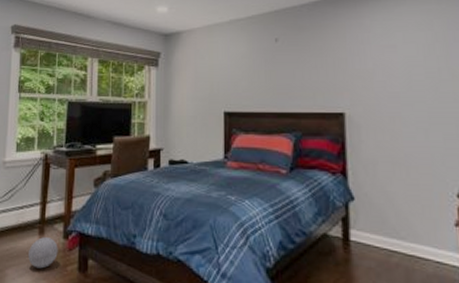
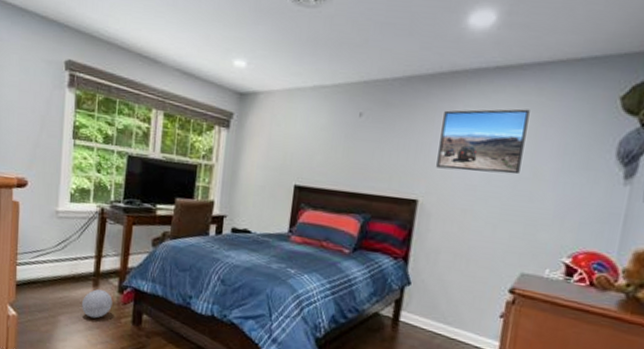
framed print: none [353,17,438,80] -> present [436,109,530,175]

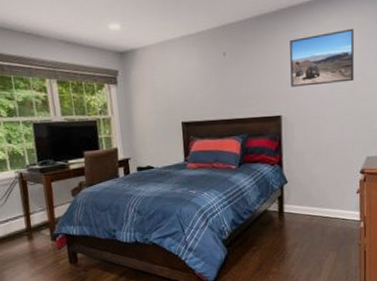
ball: present [82,289,113,319] -> none [21,241,49,267]

